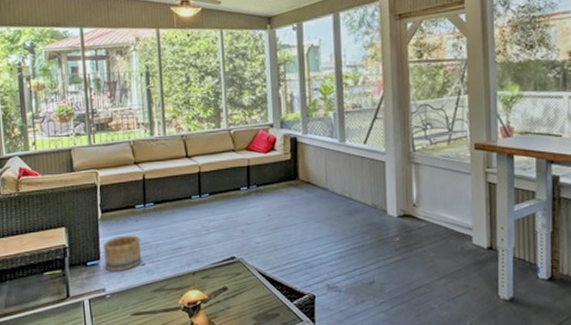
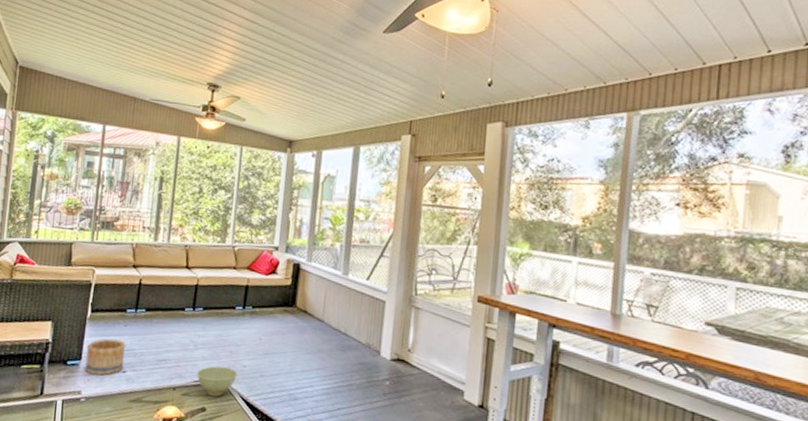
bowl: none [213,247,252,276] -> present [197,366,238,397]

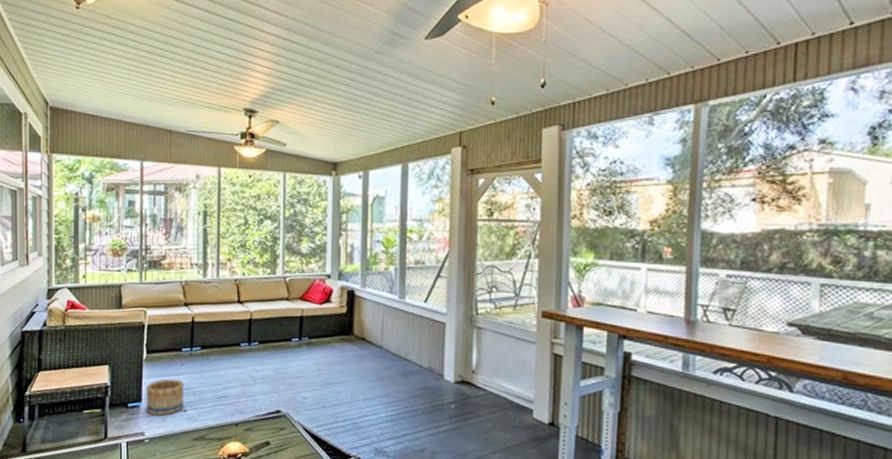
bowl: present [197,366,238,397] -> none [258,400,299,430]

